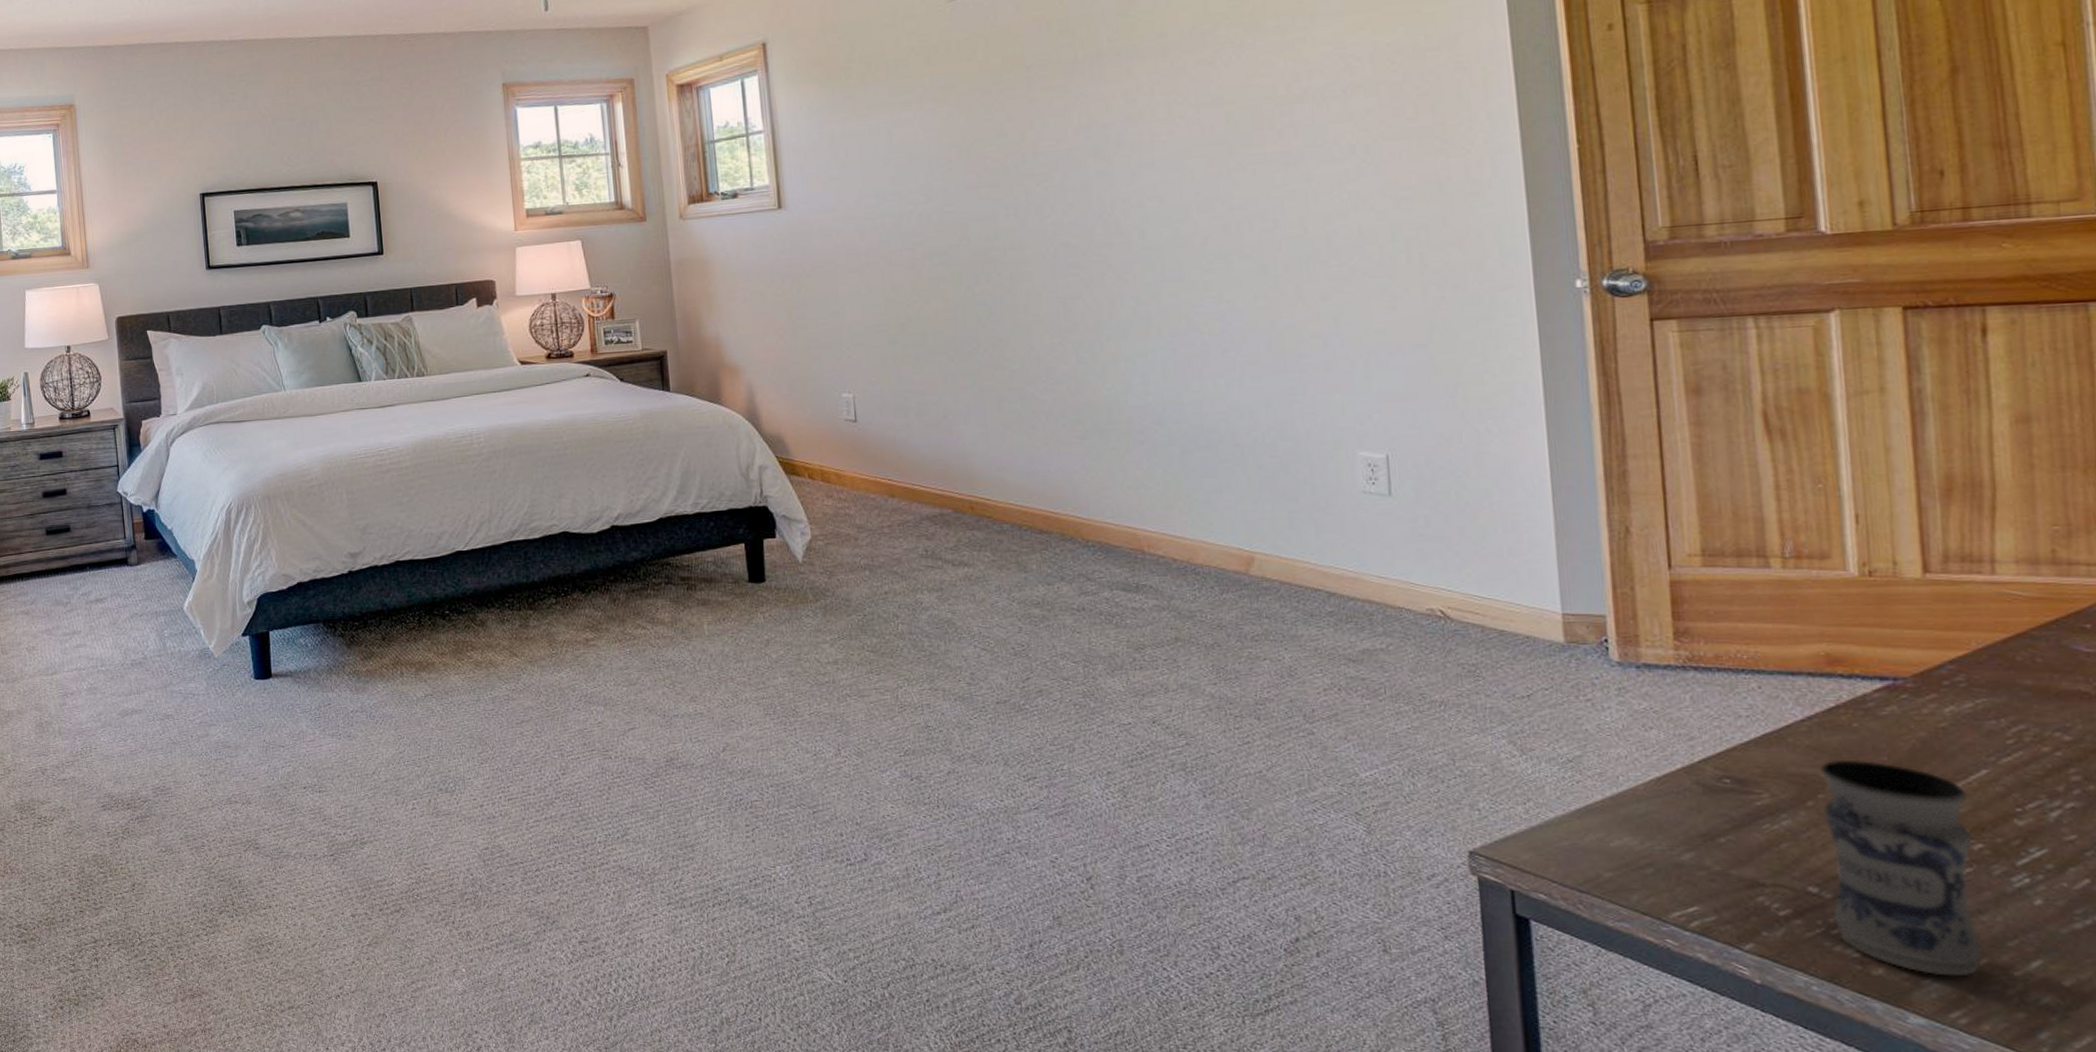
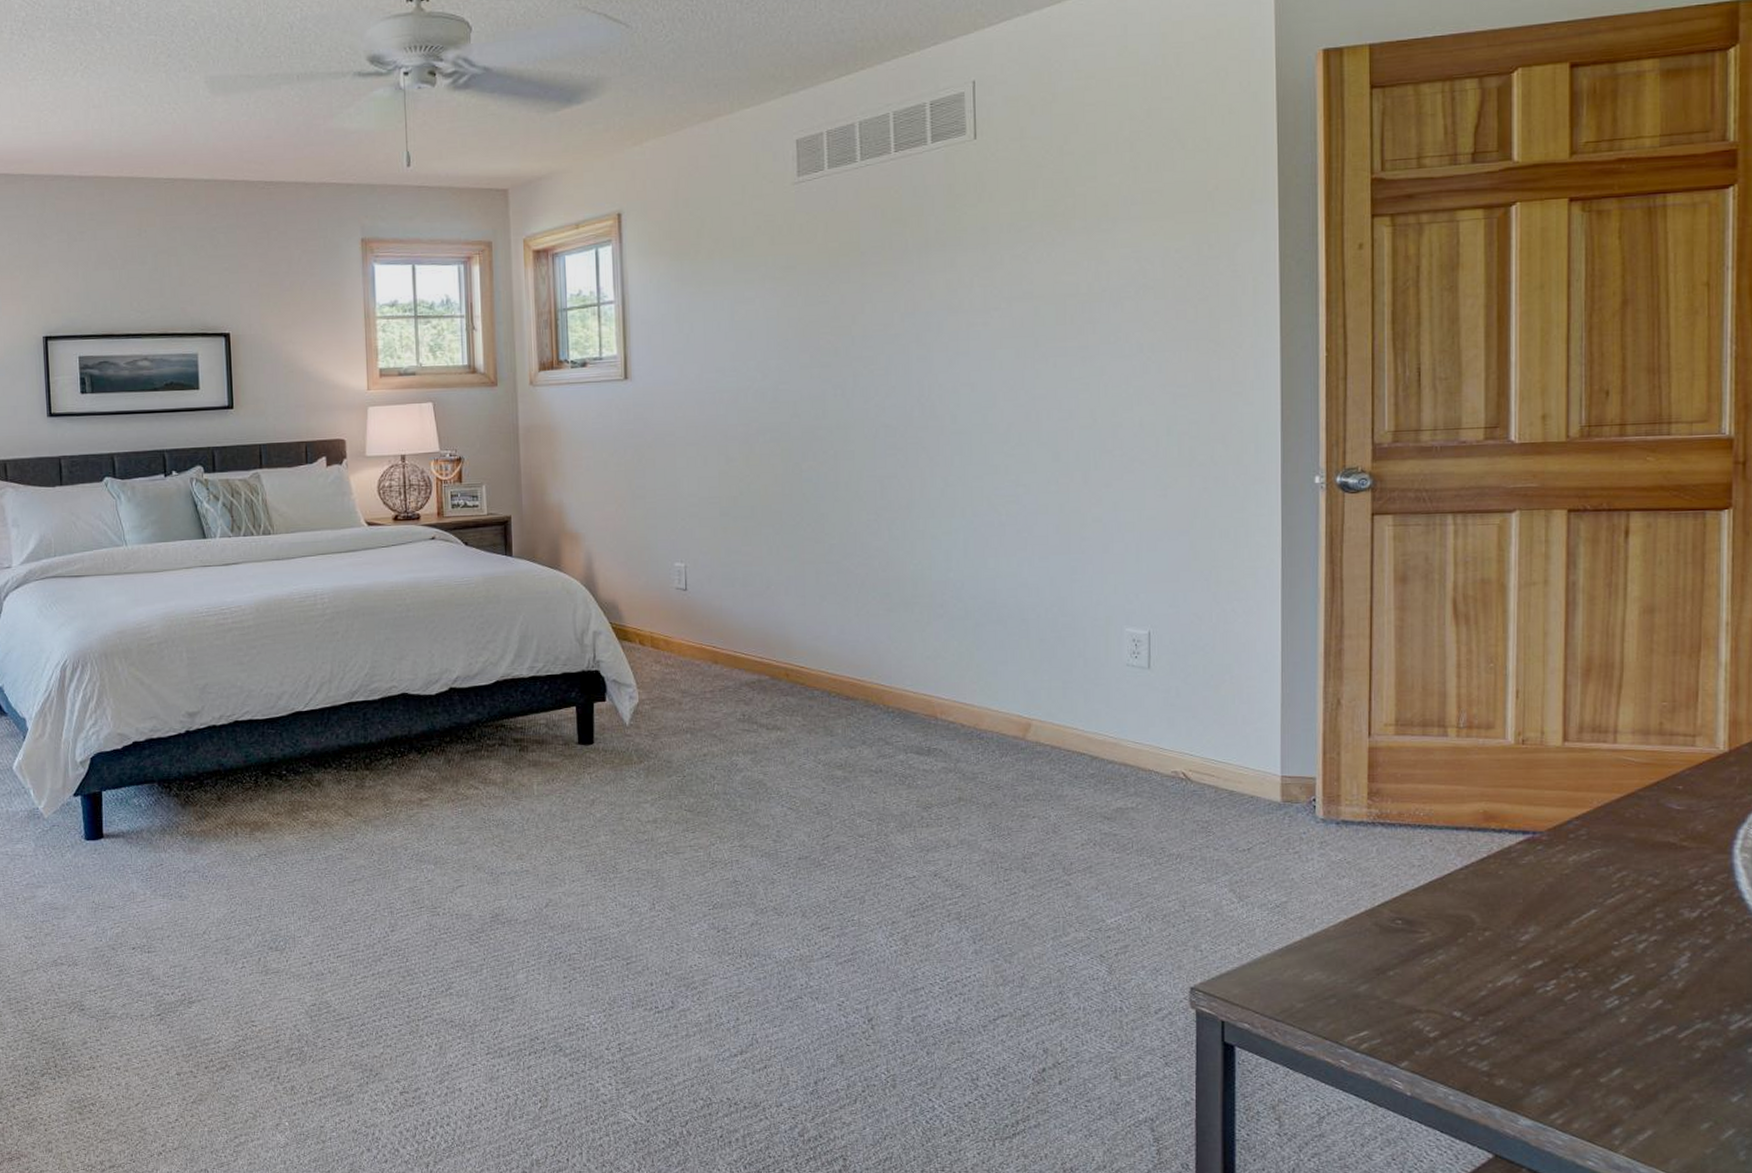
jar: present [1820,759,1984,977] -> none [1470,902,1580,1084]

